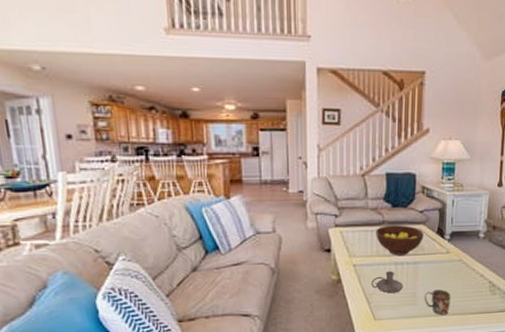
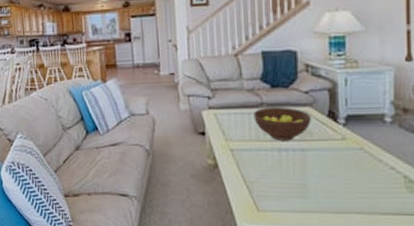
candle holder: present [371,271,404,294] -> none [252,157,290,183]
mug: present [425,289,451,316] -> none [318,182,352,213]

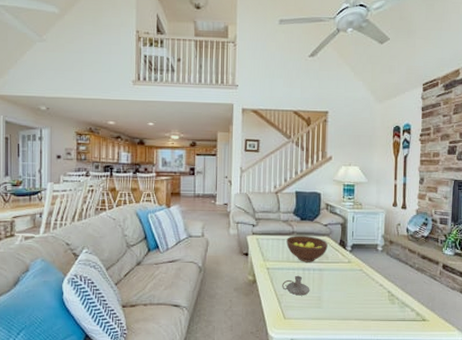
candle holder: none [252,157,290,183] -> present [282,275,310,296]

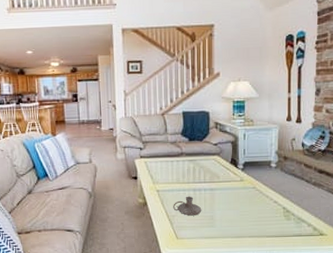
fruit bowl: present [286,236,328,262] -> none [175,156,218,183]

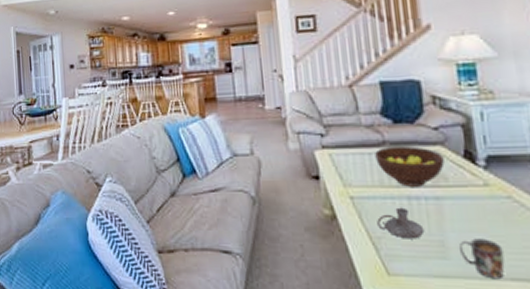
fruit bowl: none [175,156,218,183] -> present [375,146,445,187]
mug: none [222,213,246,237] -> present [459,238,505,280]

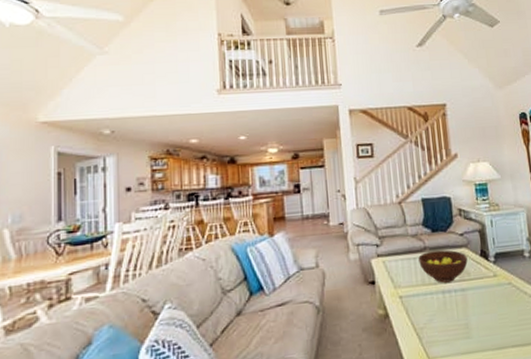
candle holder: present [377,207,425,239] -> none [420,300,455,327]
mug: present [459,238,505,280] -> none [478,317,508,349]

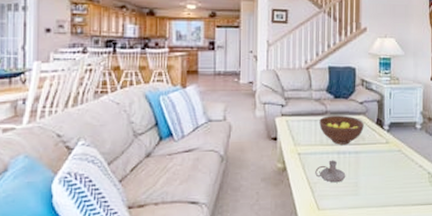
candle holder: none [420,300,455,327] -> present [315,160,346,183]

